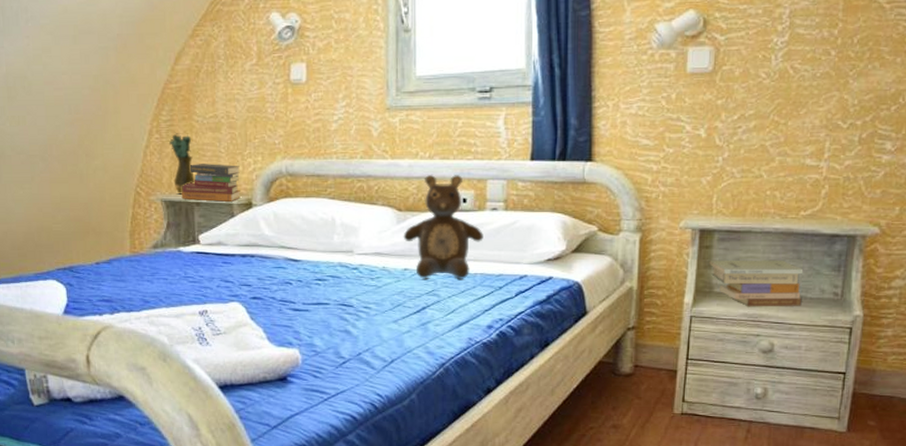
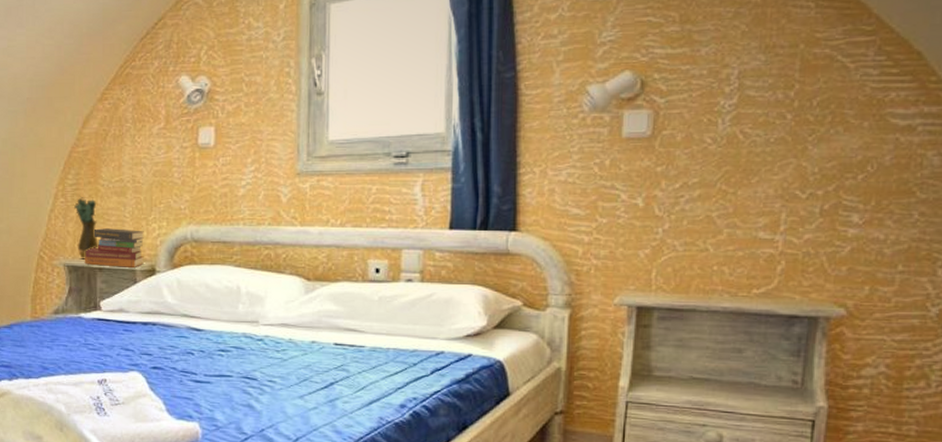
teddy bear: present [403,174,483,279] -> none [311,242,397,354]
books: present [709,261,804,307] -> none [647,341,757,394]

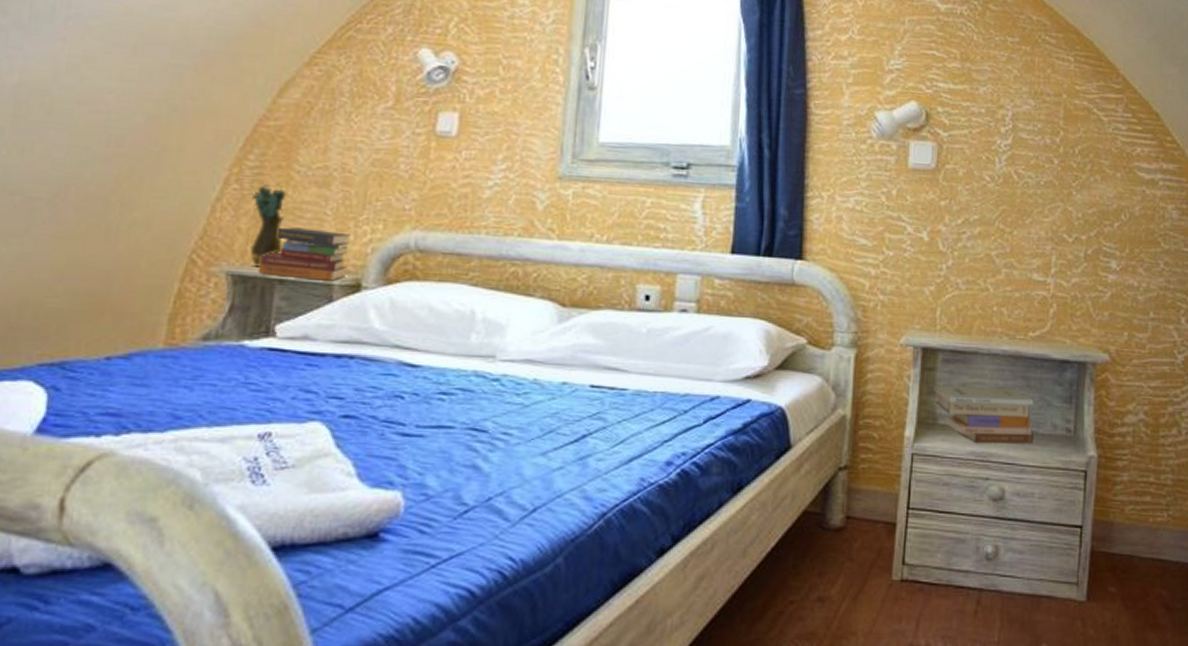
books: none [647,341,757,394] -> present [933,386,1034,444]

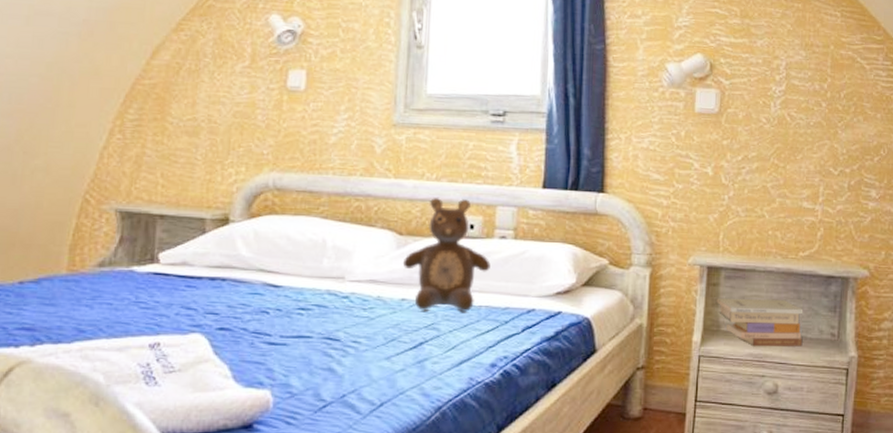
vase: present [249,183,287,267] -> none [134,133,163,205]
books: present [258,227,351,281] -> none [142,170,218,216]
teddy bear: none [564,262,668,399] -> present [402,197,491,312]

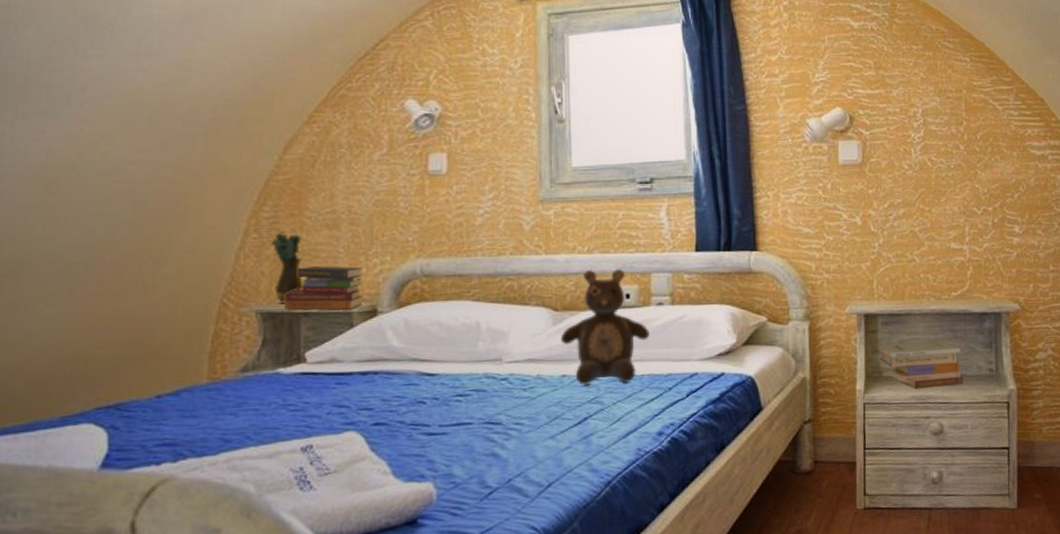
vase: none [134,133,163,205] -> present [271,230,303,304]
books: none [142,170,218,216] -> present [284,266,363,311]

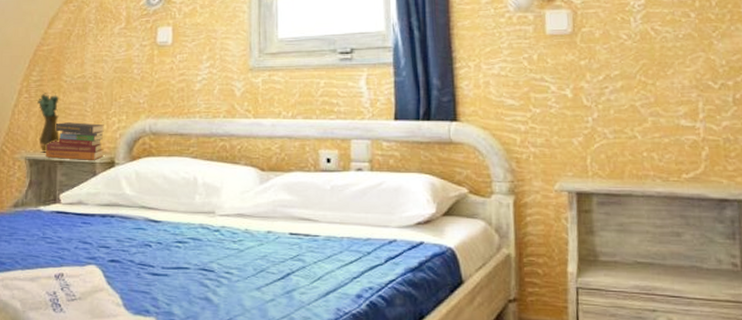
teddy bear: present [560,269,650,386] -> none [266,133,349,243]
books: present [876,341,963,390] -> none [590,226,698,279]

